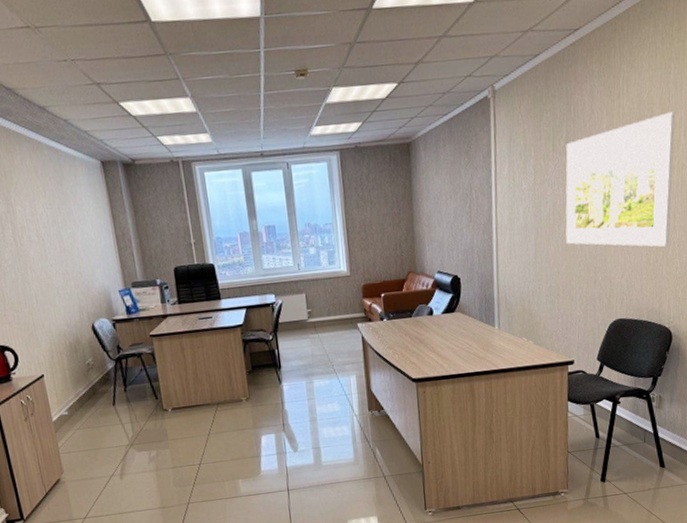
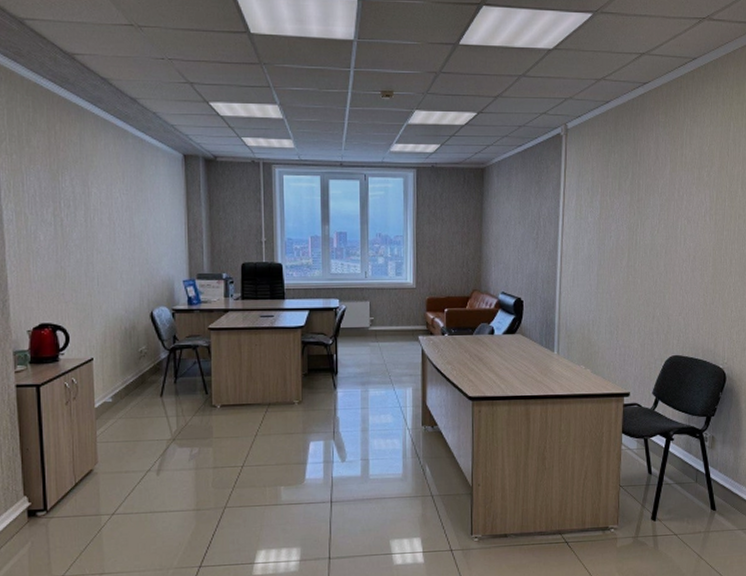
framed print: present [565,112,675,247] -> none [627,165,733,289]

